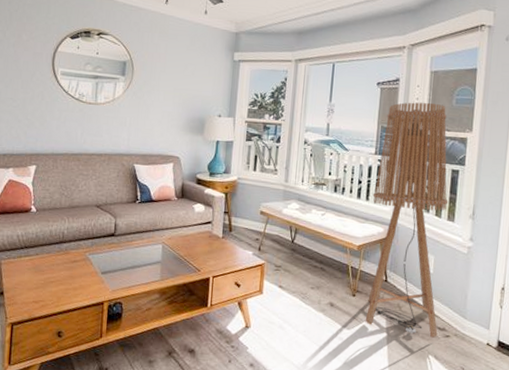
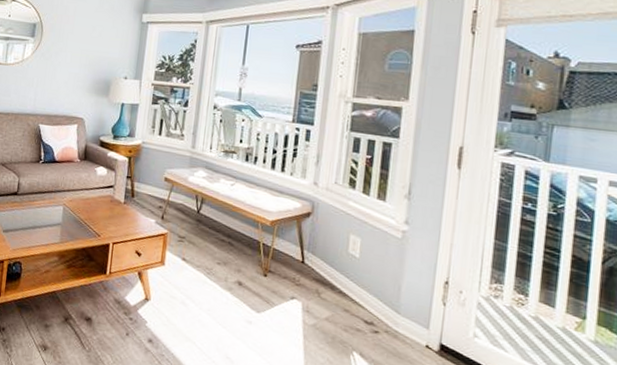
floor lamp: present [365,102,449,338] -> none [277,66,379,332]

